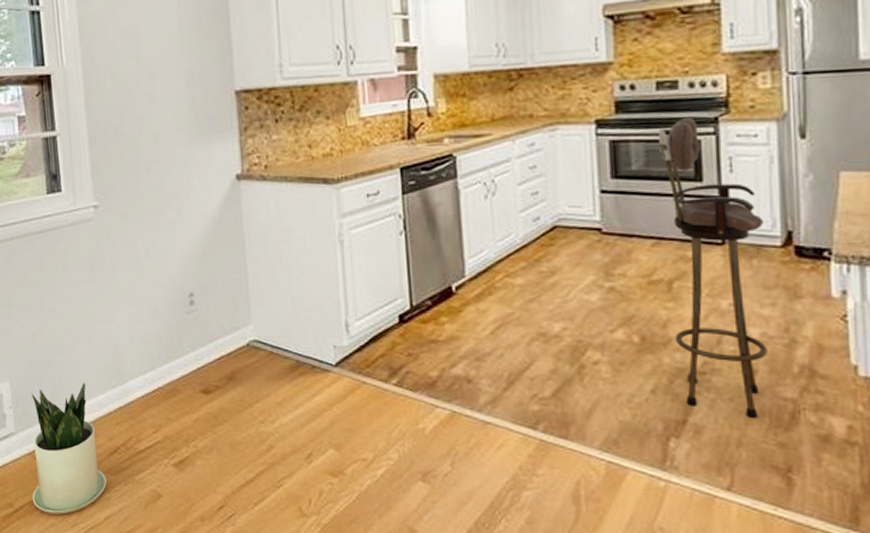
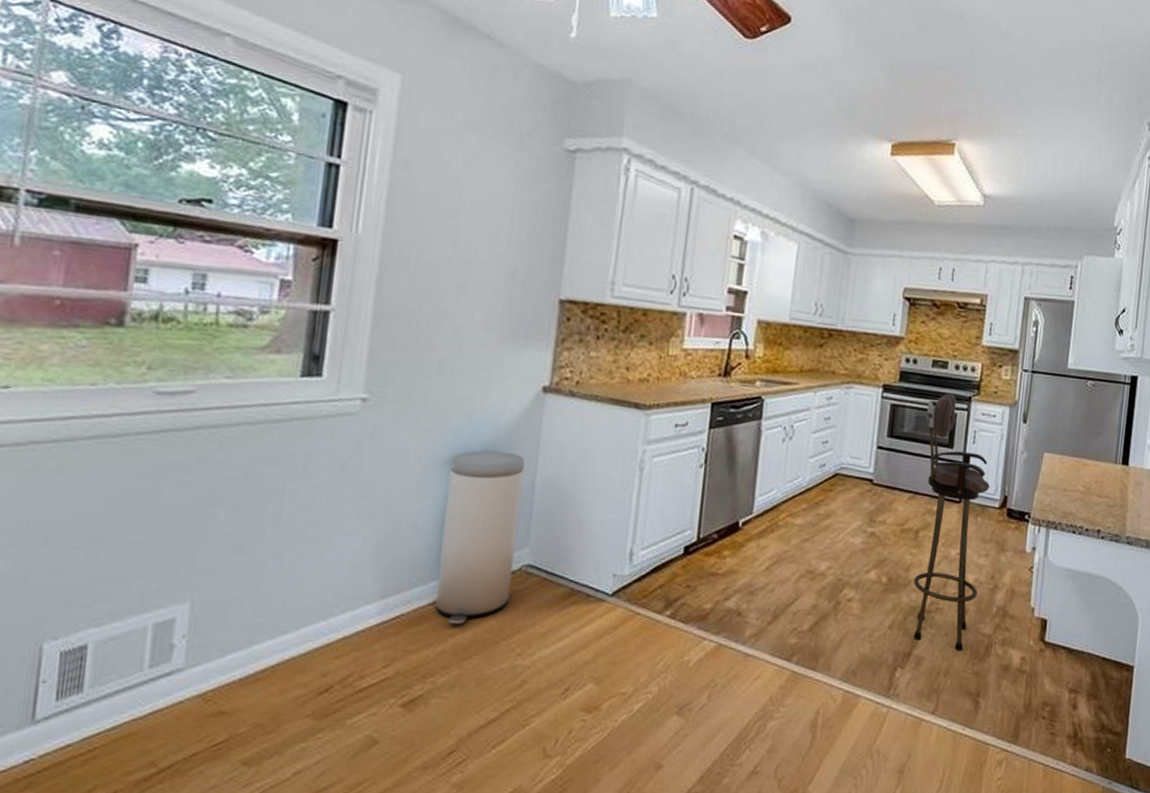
planter: present [31,382,107,515] -> none [189,606,307,772]
pedal bin: none [172,238,244,395] -> present [434,450,526,624]

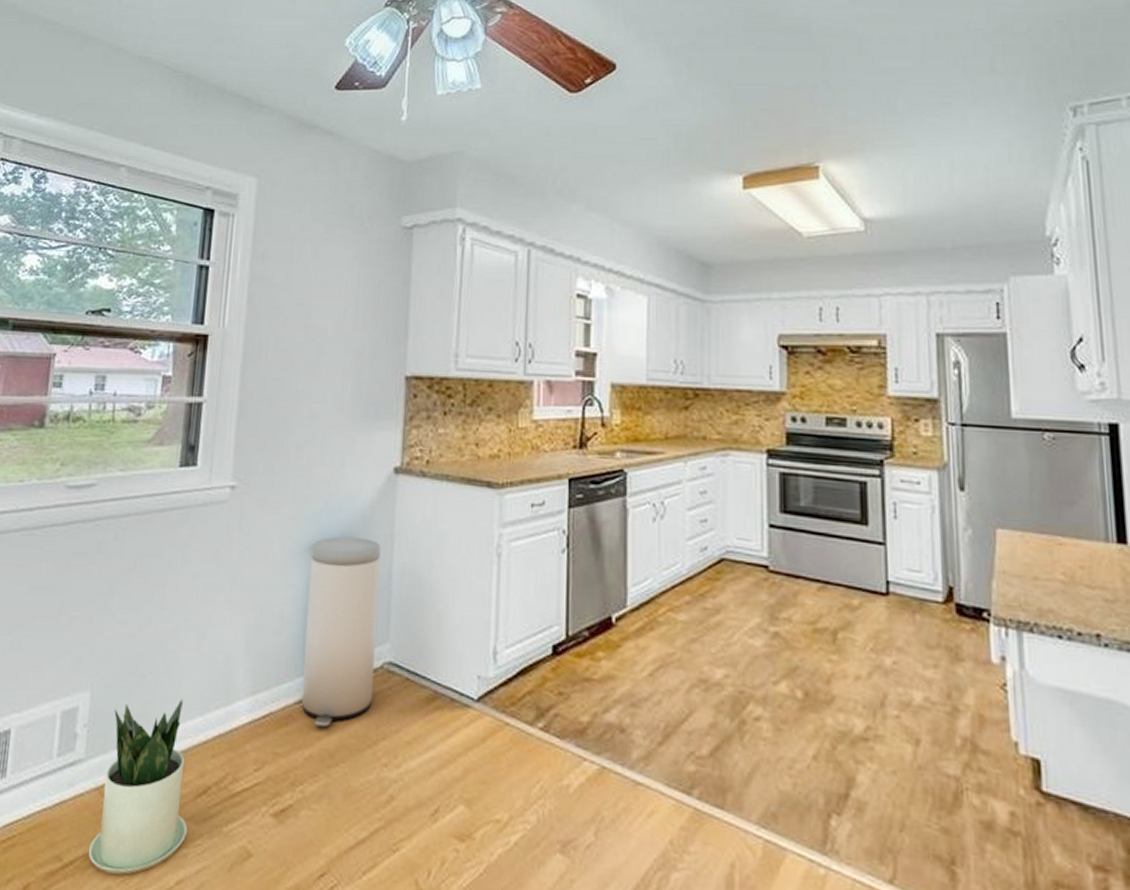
planter: none [189,606,307,772] -> present [88,699,187,875]
bar stool: present [913,393,990,650] -> none [827,456,930,796]

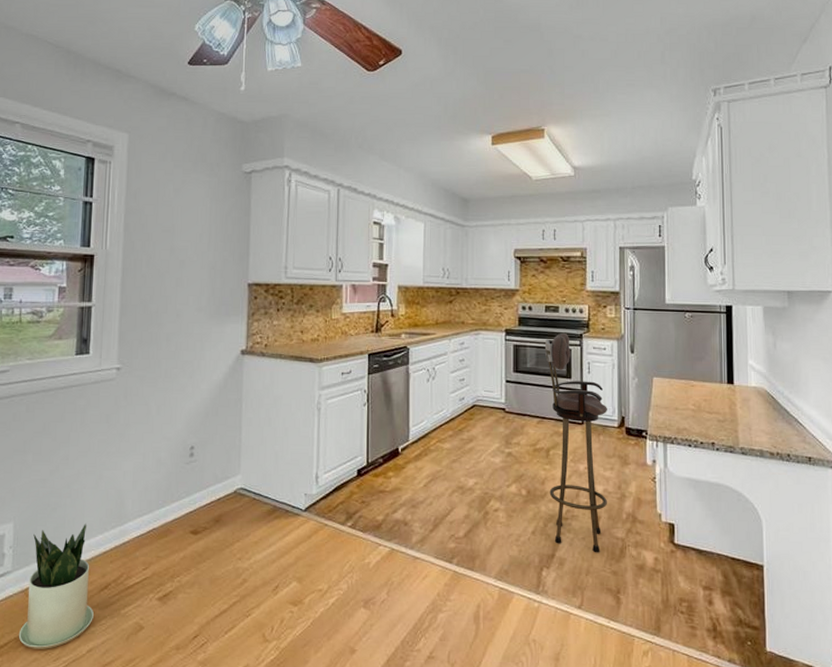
pedal bin: present [301,536,382,727] -> none [176,401,233,536]
bar stool: none [827,456,930,796] -> present [545,332,607,552]

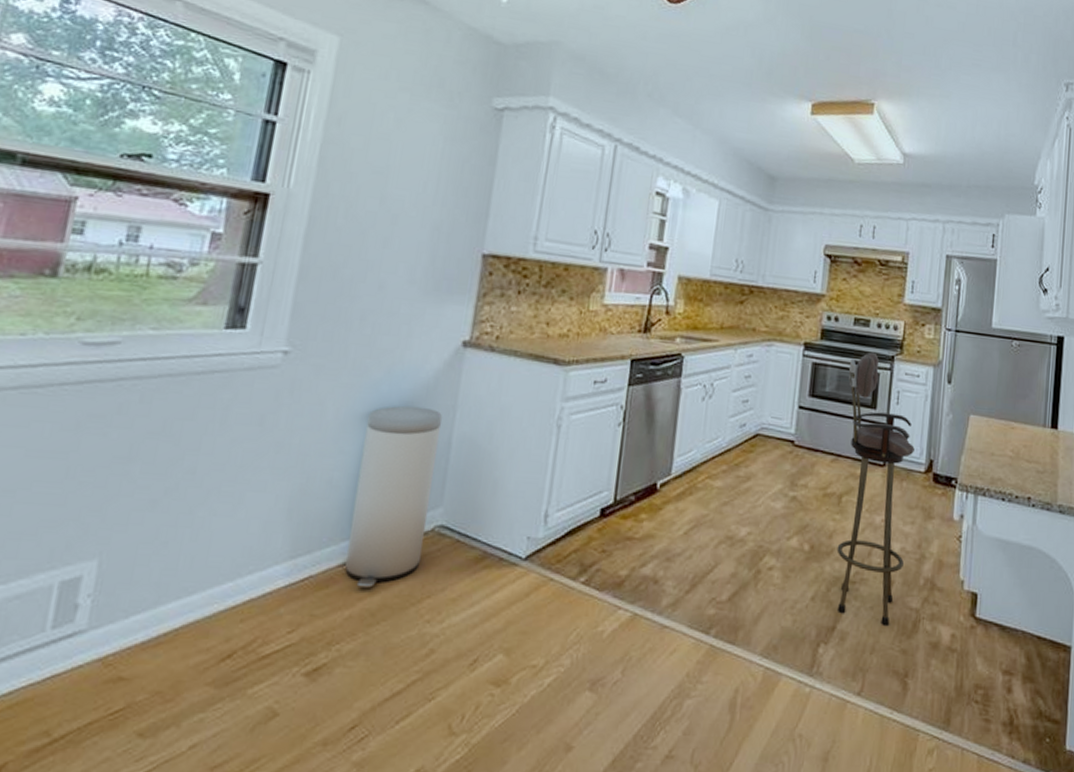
planter: present [18,524,94,649] -> none [84,565,212,745]
pedal bin: none [176,401,233,536] -> present [344,406,443,588]

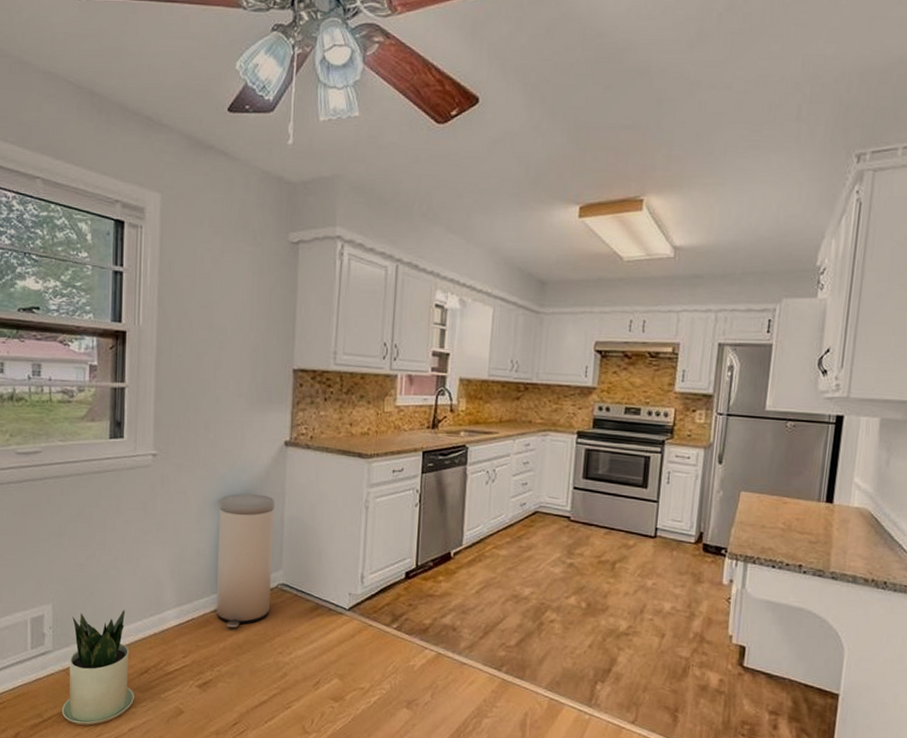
planter: none [84,565,212,745] -> present [61,609,134,726]
bar stool: present [836,352,915,625] -> none [611,437,685,670]

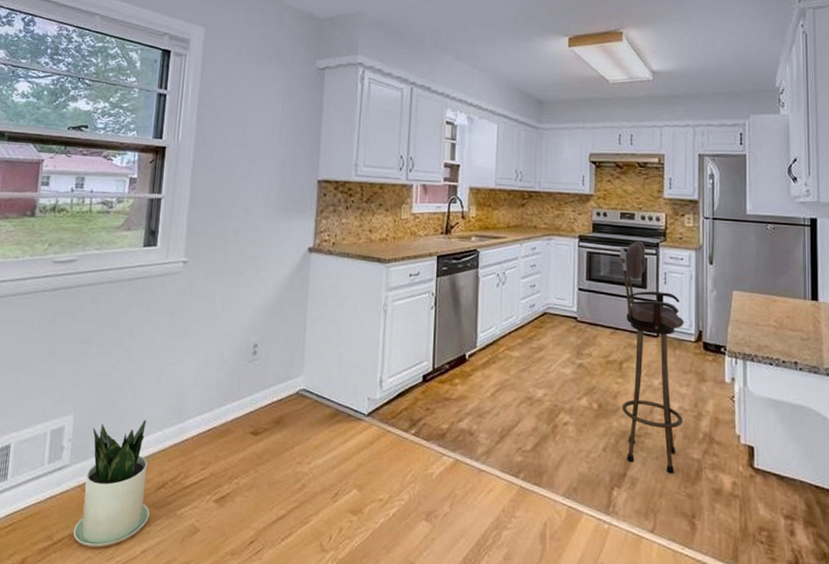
pedal bin: present [215,493,275,628] -> none [236,298,298,437]
bar stool: none [611,437,685,670] -> present [620,240,684,473]

